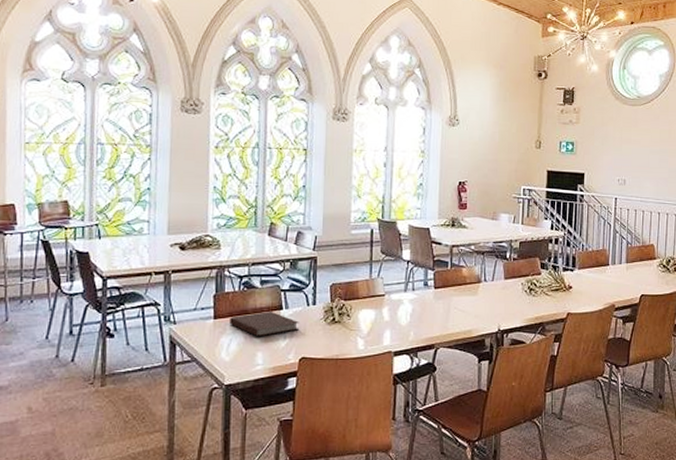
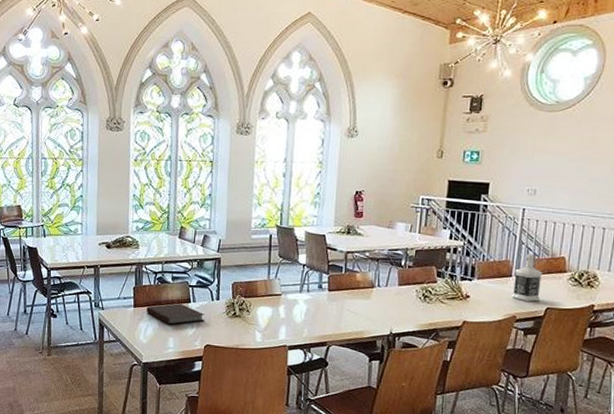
bottle: none [610,242,636,289] -> present [511,254,543,302]

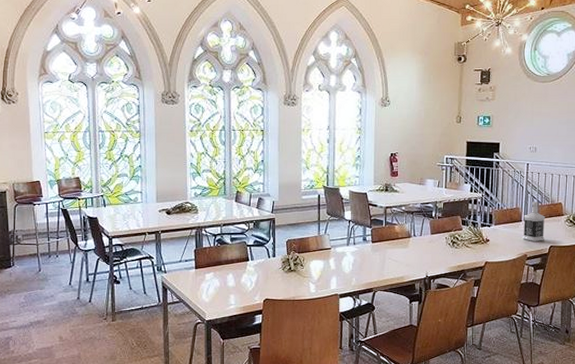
notebook: present [146,303,205,325] -> none [208,262,262,283]

